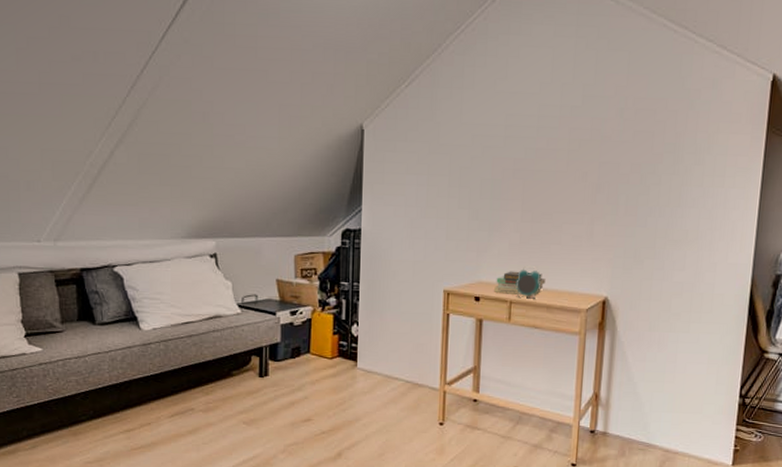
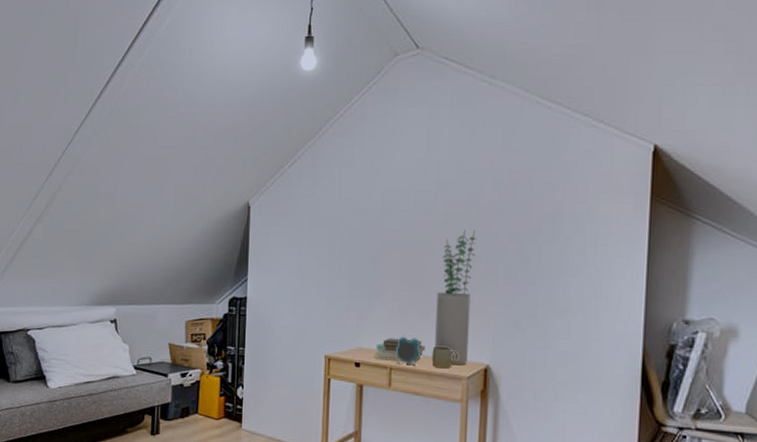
mug: none [551,279,578,302] -> present [431,346,458,369]
vase: none [555,158,598,298] -> present [435,229,476,366]

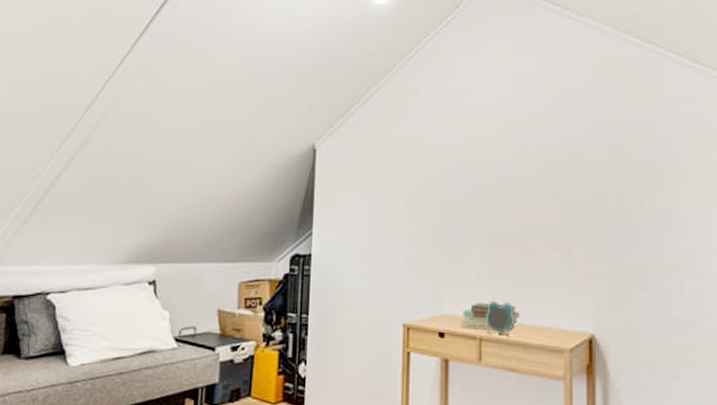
mug: present [431,346,458,369] -> none [527,312,558,340]
vase: present [435,229,476,366] -> none [531,177,571,336]

